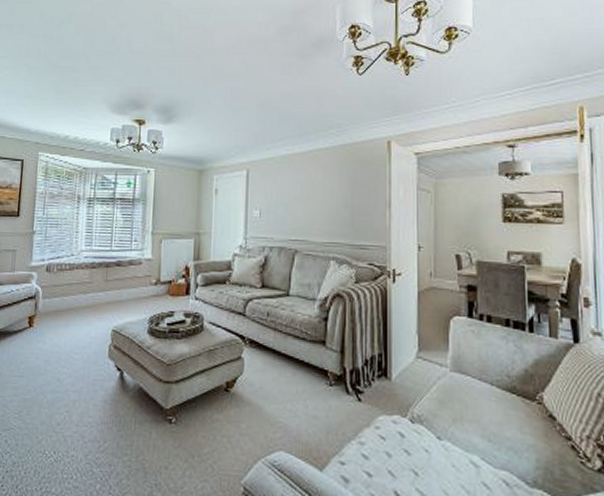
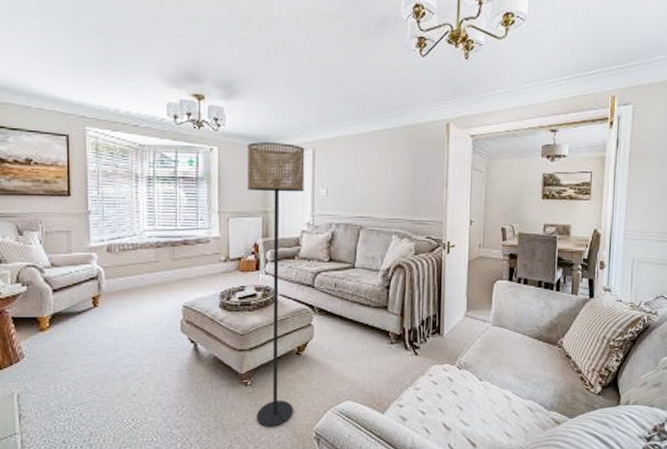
floor lamp: none [179,164,239,475] -> present [246,142,305,427]

